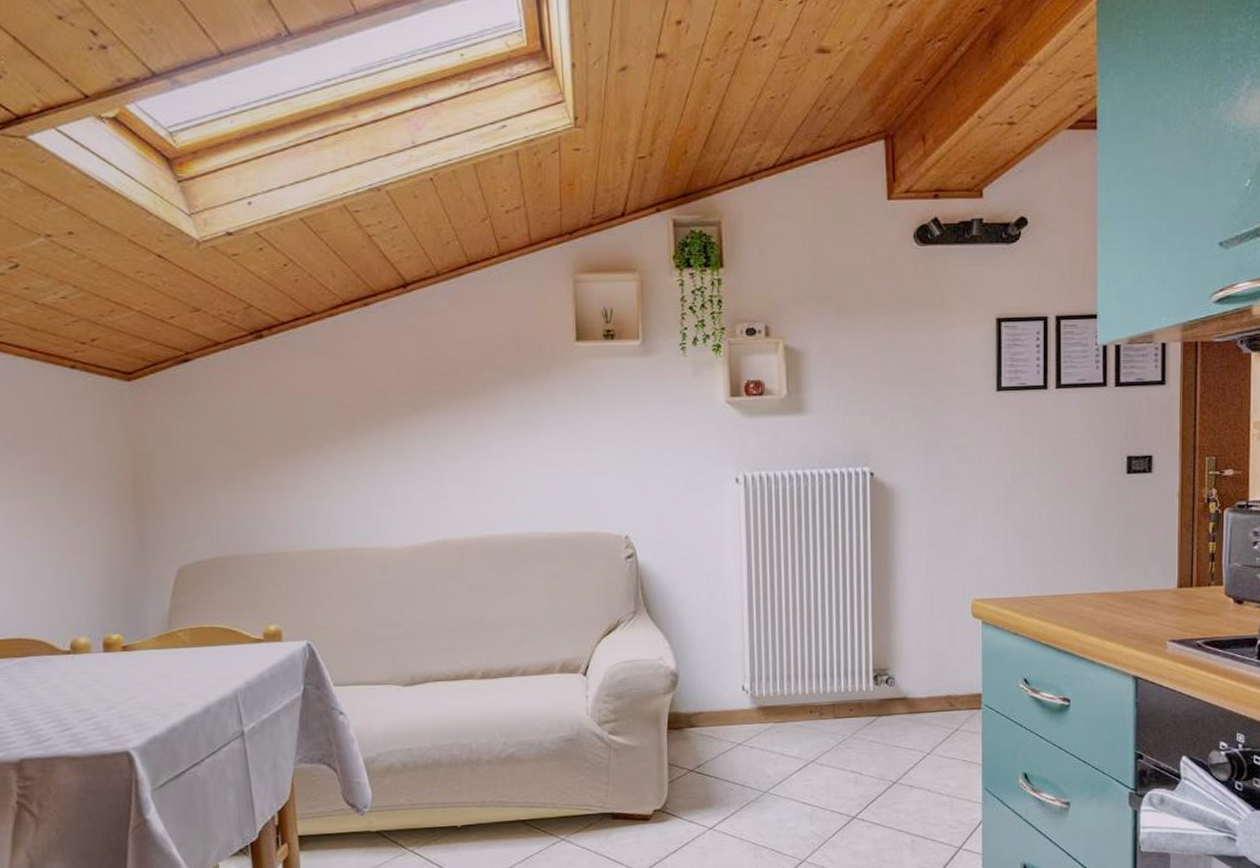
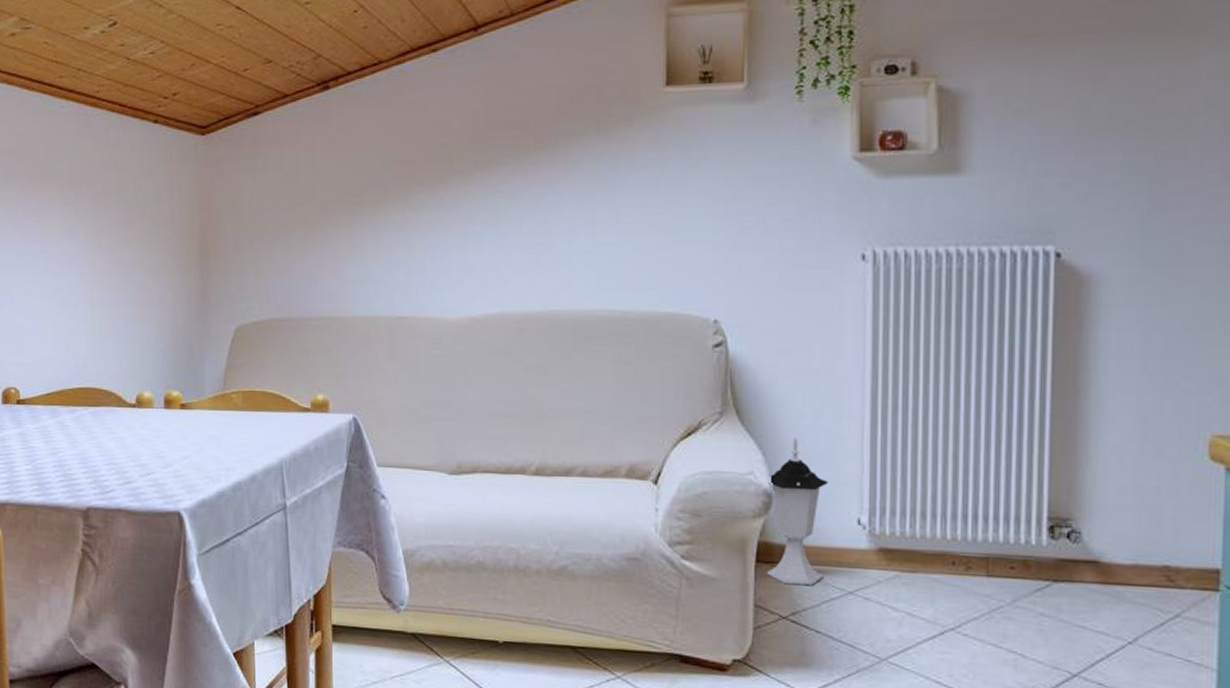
lantern: none [674,627,719,744] -> present [766,437,828,585]

